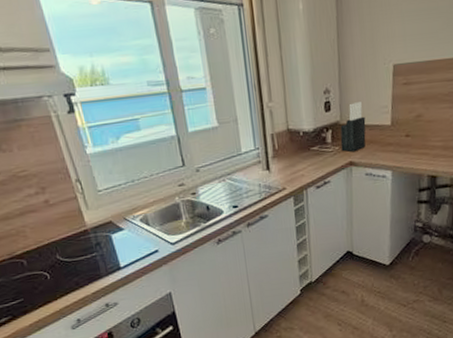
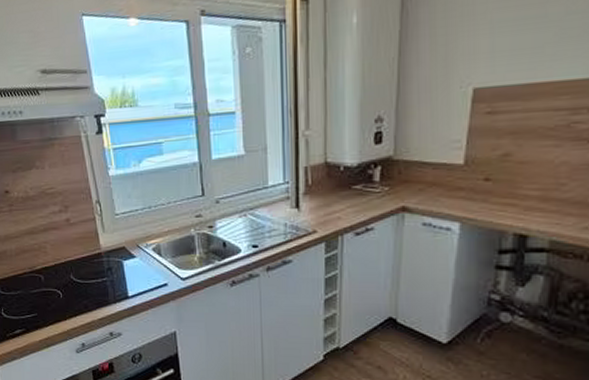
knife block: present [340,102,366,152] -> none [391,134,428,195]

